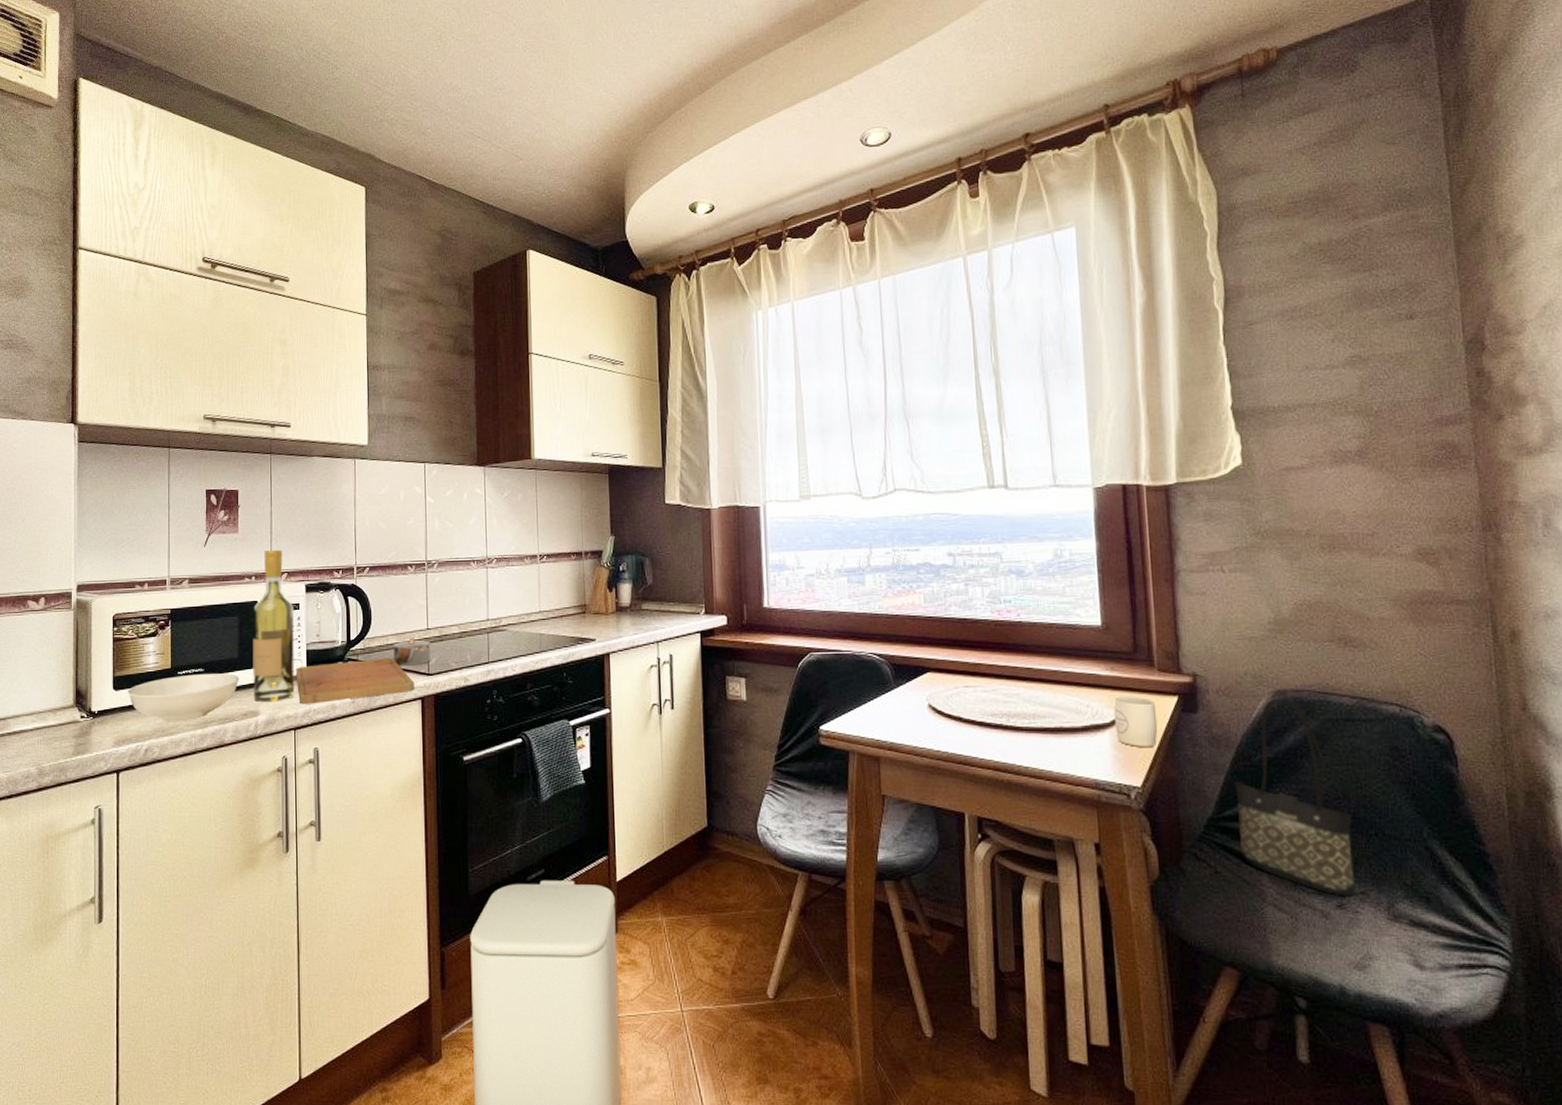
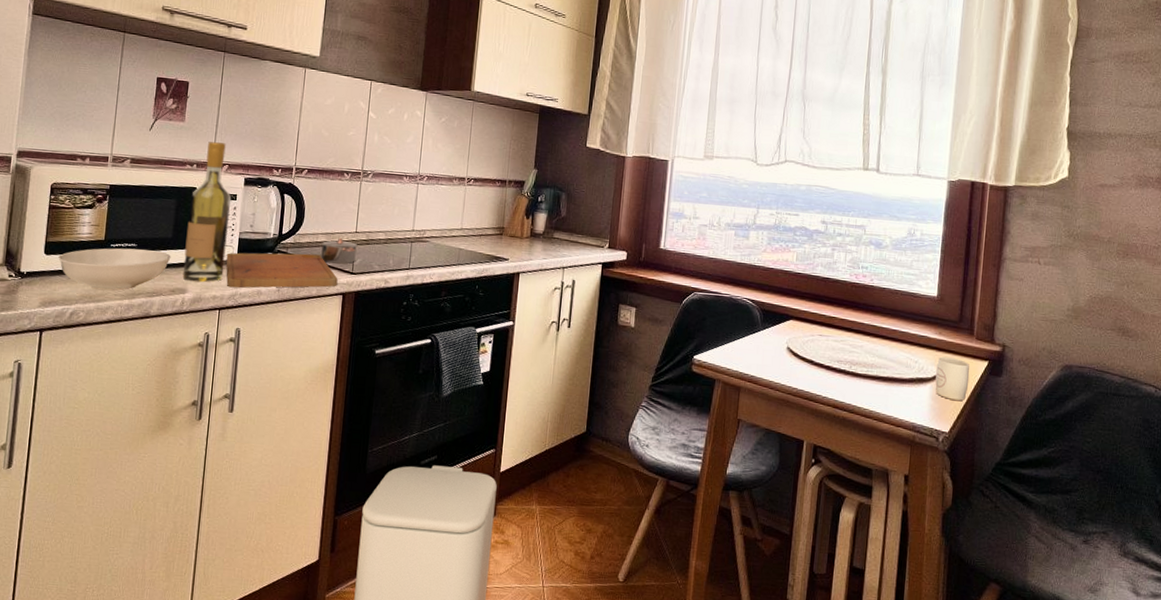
tote bag: present [1234,698,1356,896] -> none [1016,371,1106,535]

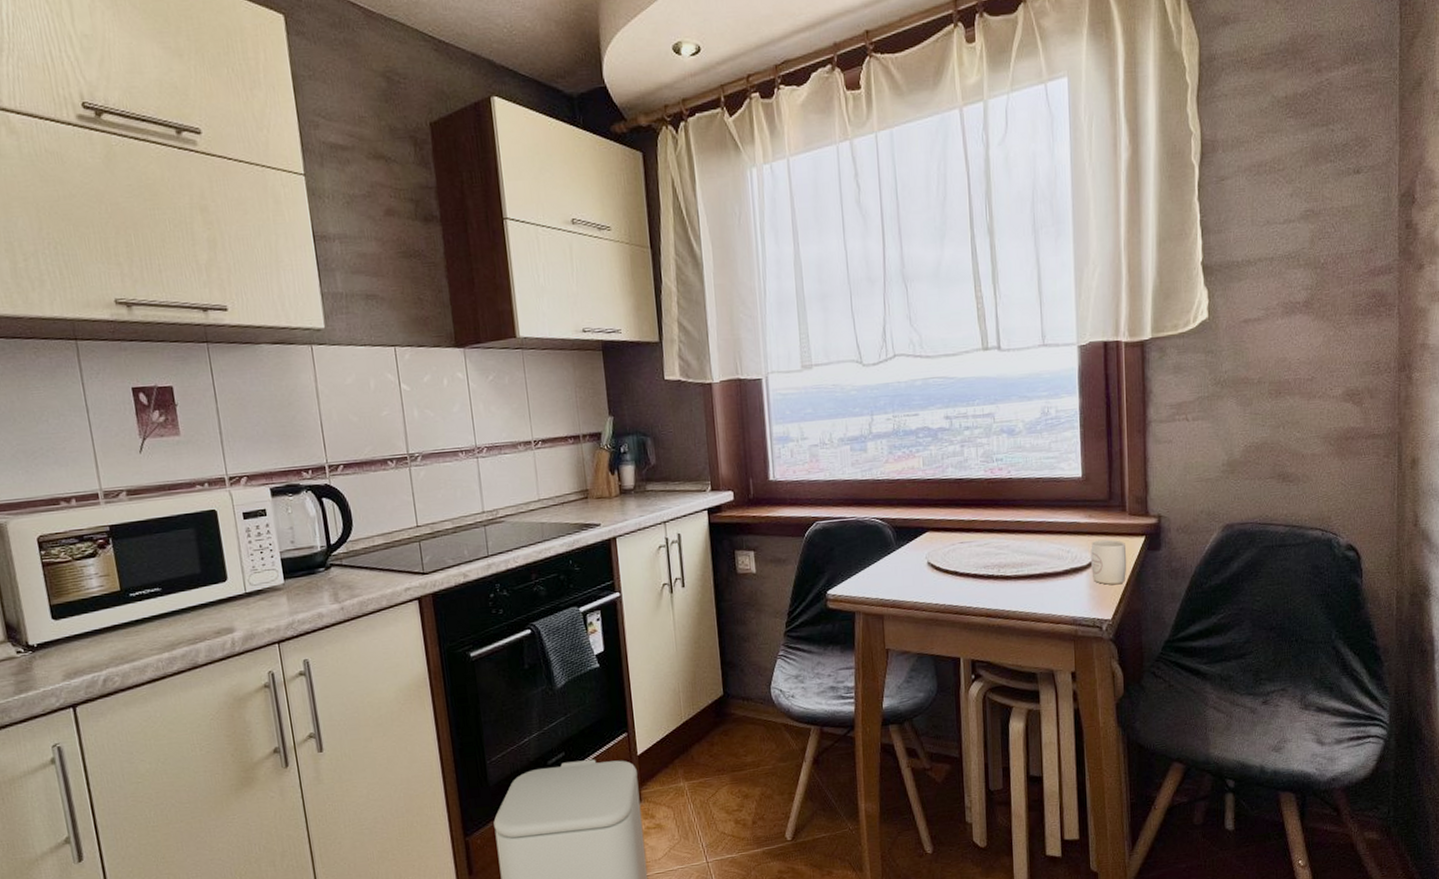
bowl: present [58,248,171,291] -> none [70,590,206,649]
bottle: present [182,142,232,283] -> none [211,452,273,619]
cutting board: present [226,252,338,289] -> none [271,560,410,616]
cooking pot: present [321,237,358,264] -> none [379,535,424,567]

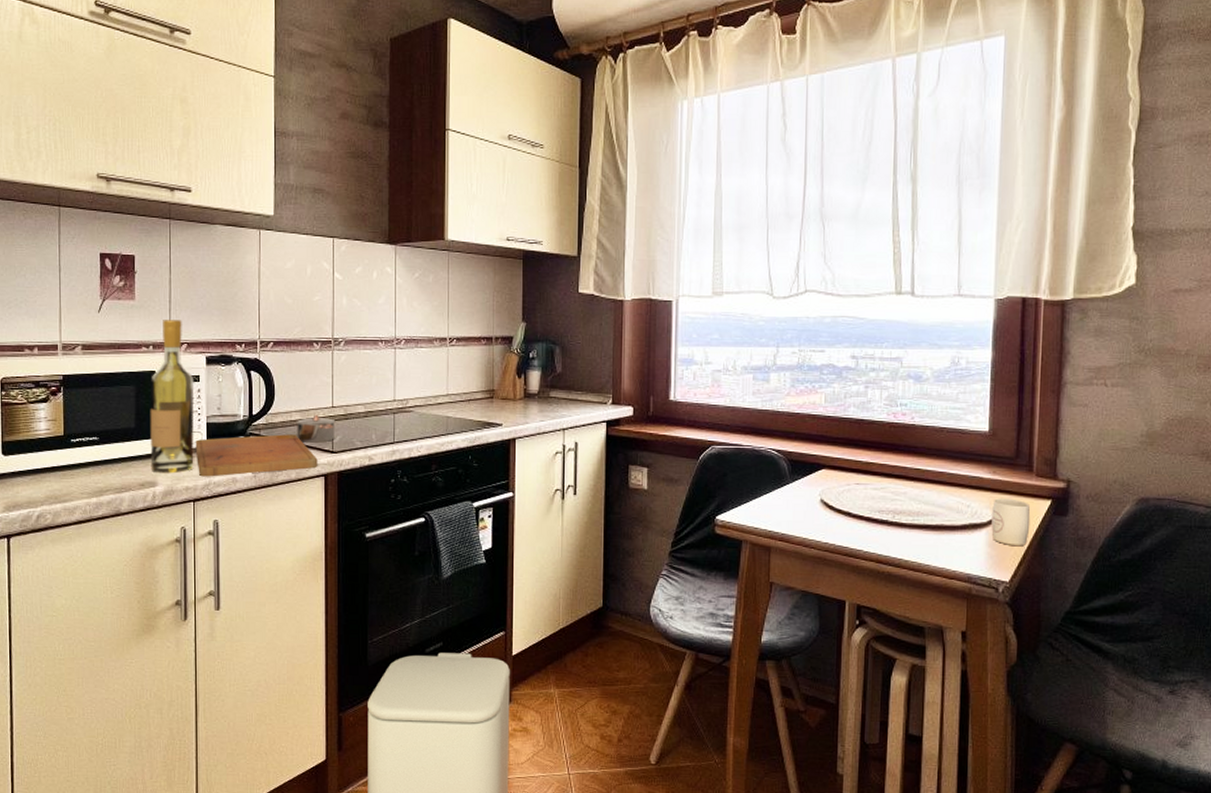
bottle: none [211,452,273,619] -> present [150,320,194,474]
cutting board: none [271,560,410,616] -> present [195,434,318,477]
cooking pot: none [379,535,424,567] -> present [296,414,336,443]

